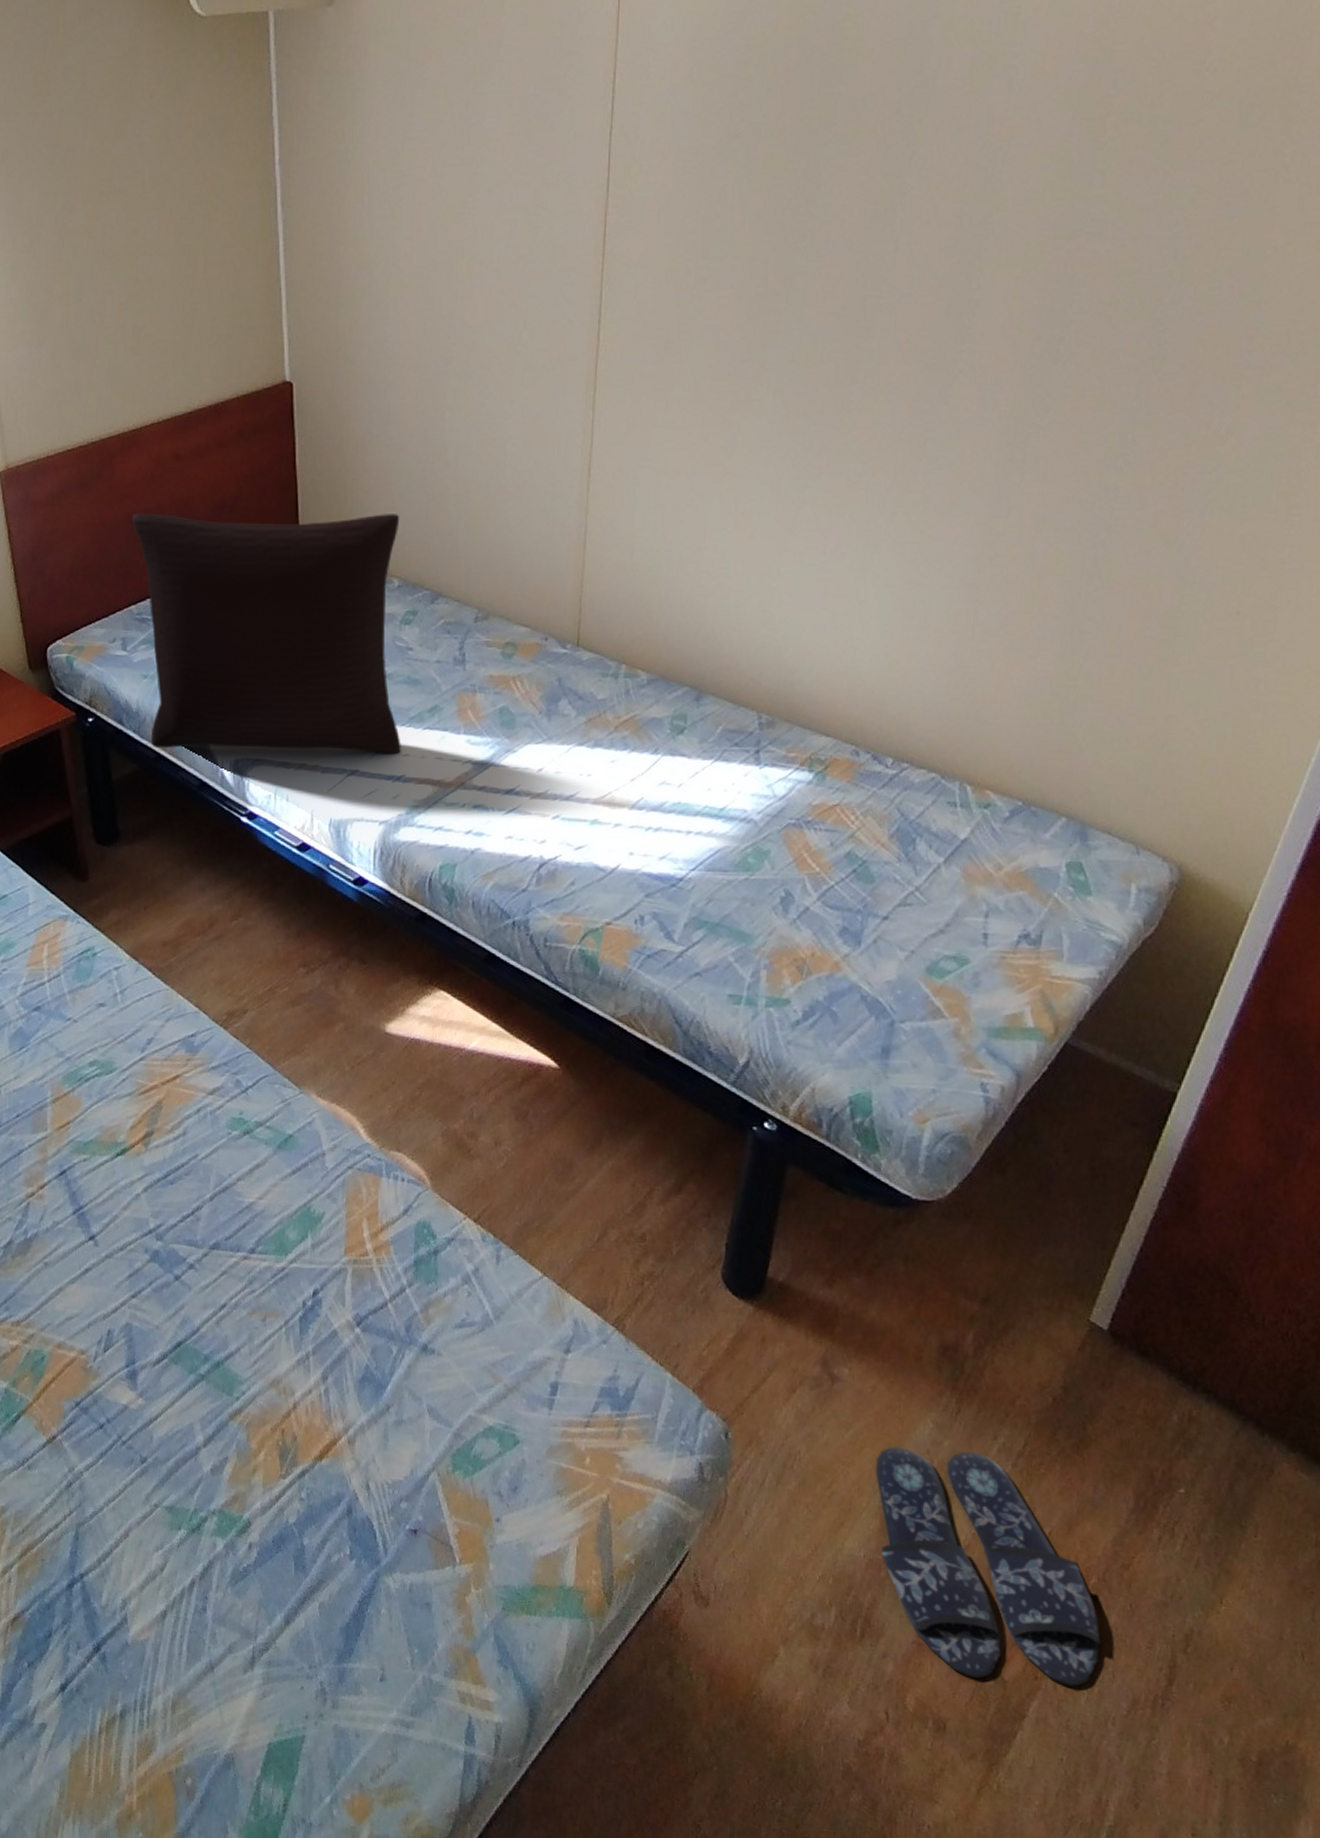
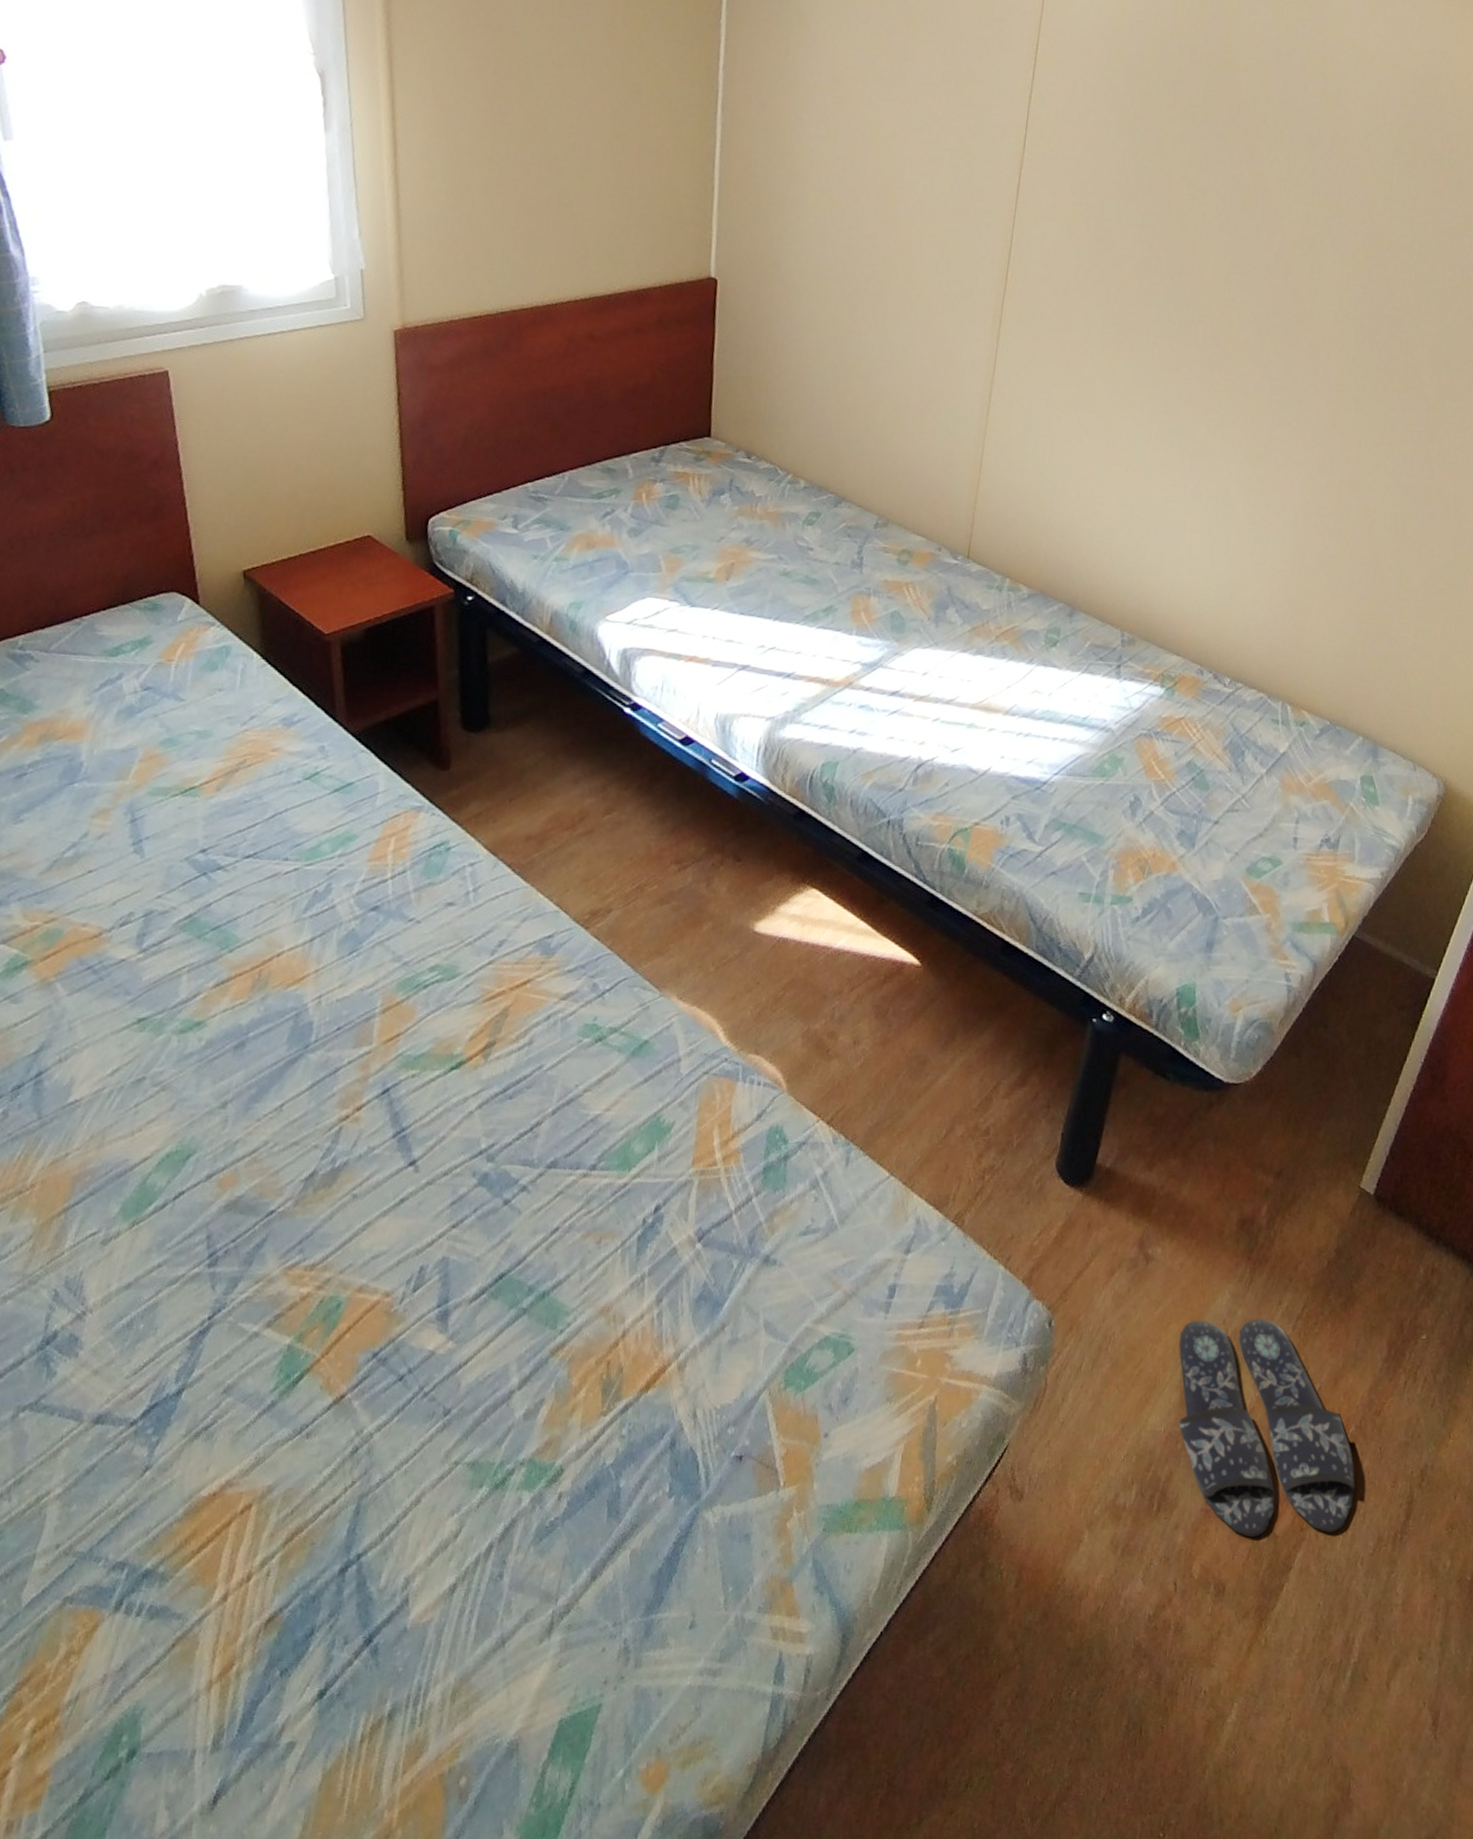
pillow: present [132,513,401,755] -> none [534,389,812,652]

